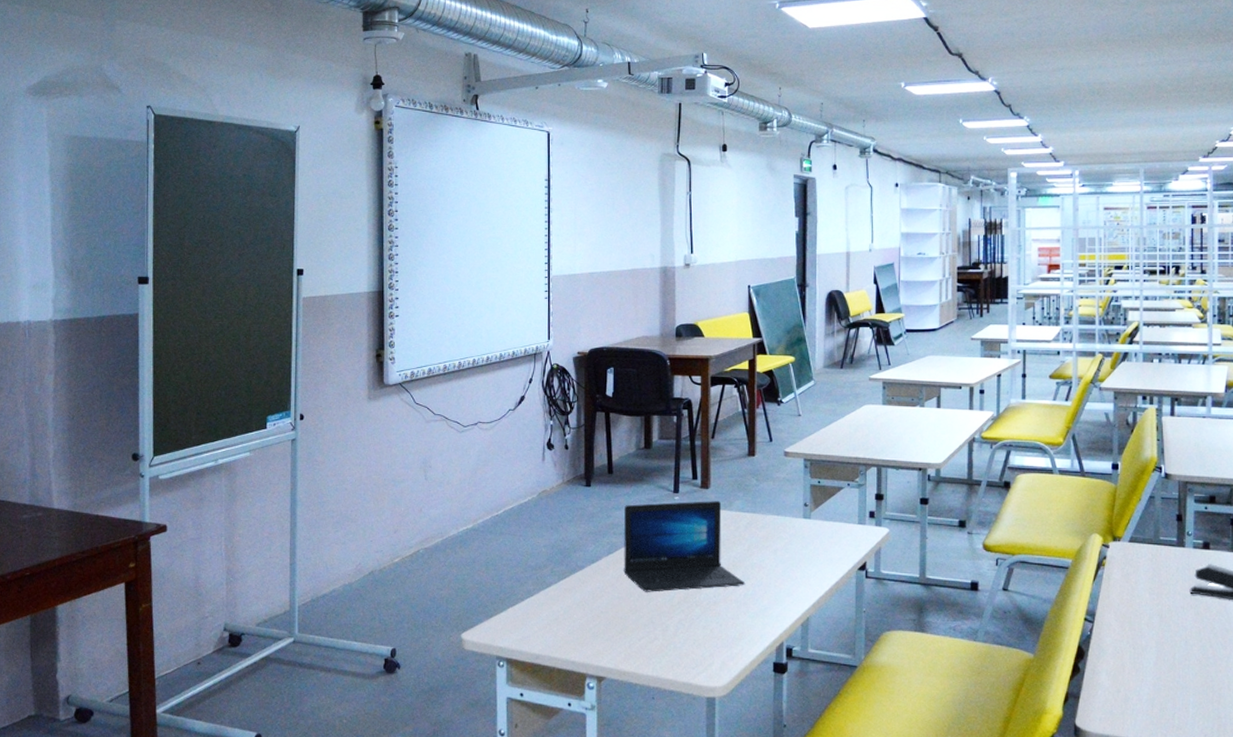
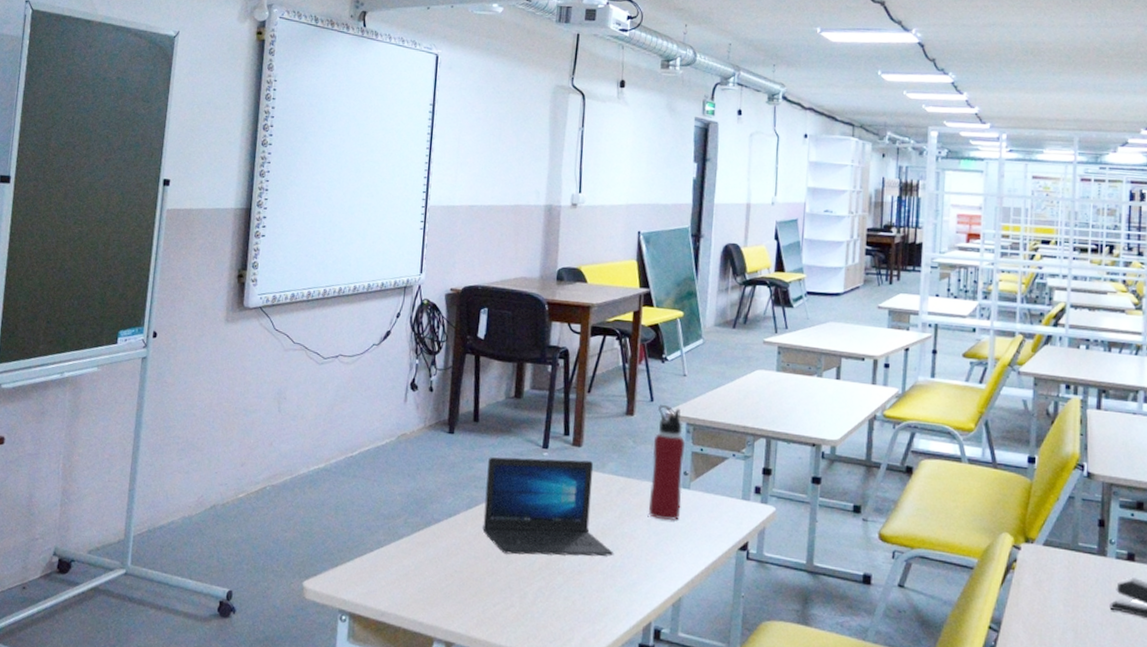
water bottle: none [774,444,804,549] -> present [648,405,685,521]

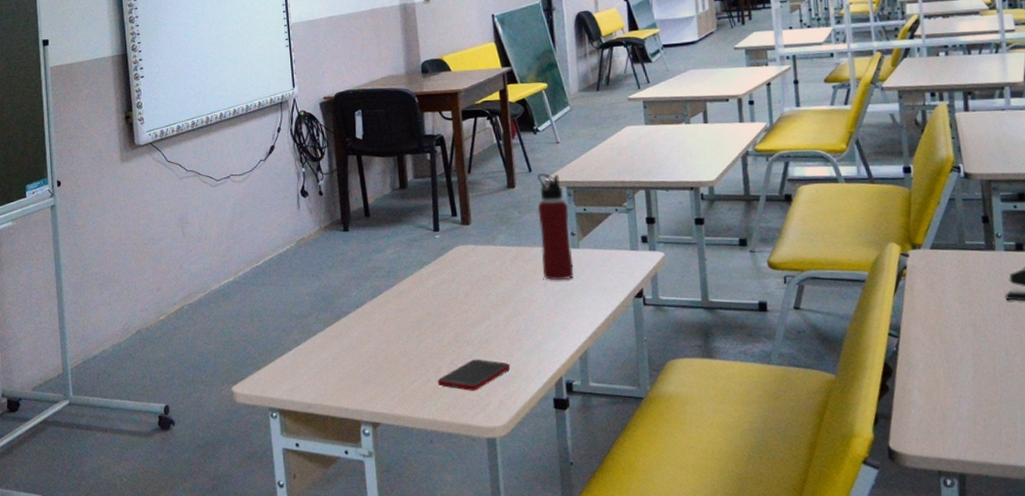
laptop: present [482,457,614,557] -> none [385,237,517,334]
cell phone: none [521,589,600,624] -> present [437,359,511,391]

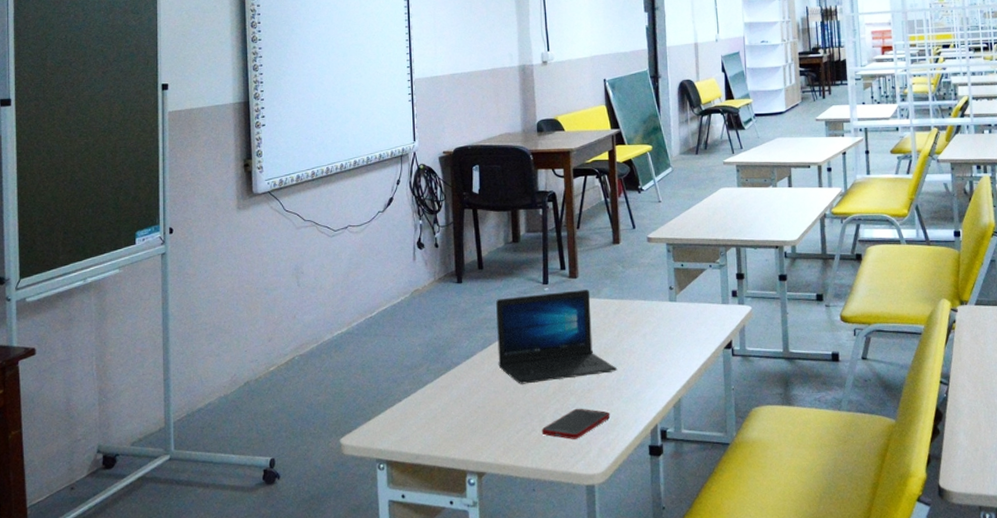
laptop: none [385,237,517,334] -> present [496,290,618,384]
water bottle: present [537,173,574,281] -> none [639,230,671,332]

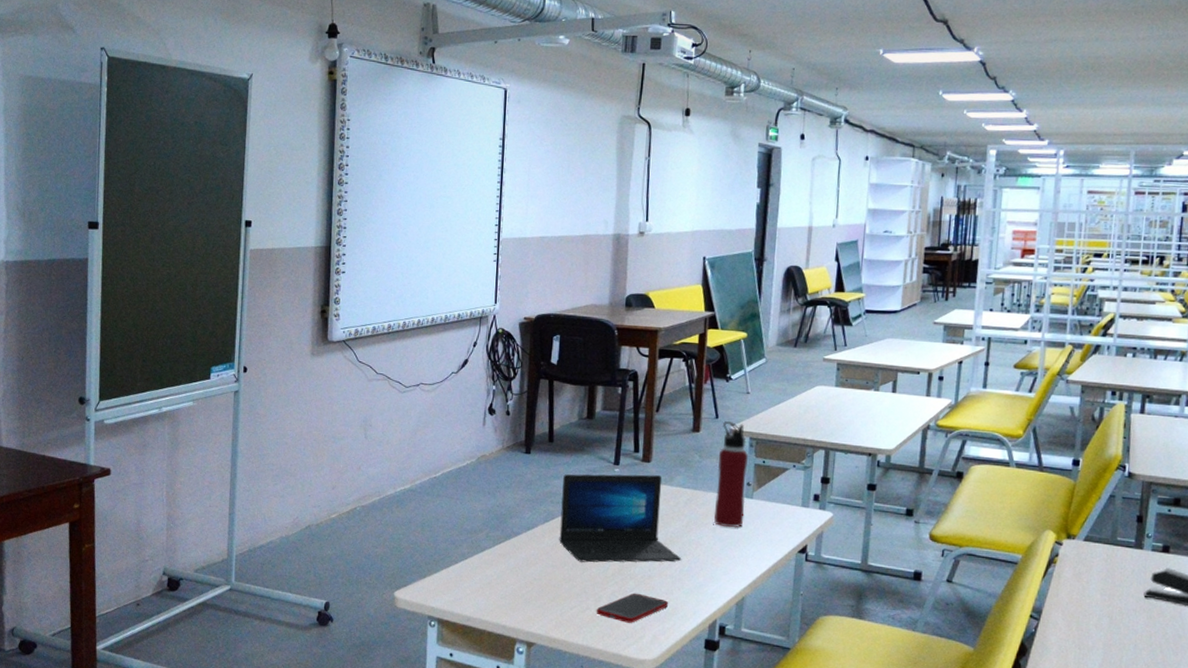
water bottle: none [639,230,671,332] -> present [713,421,748,528]

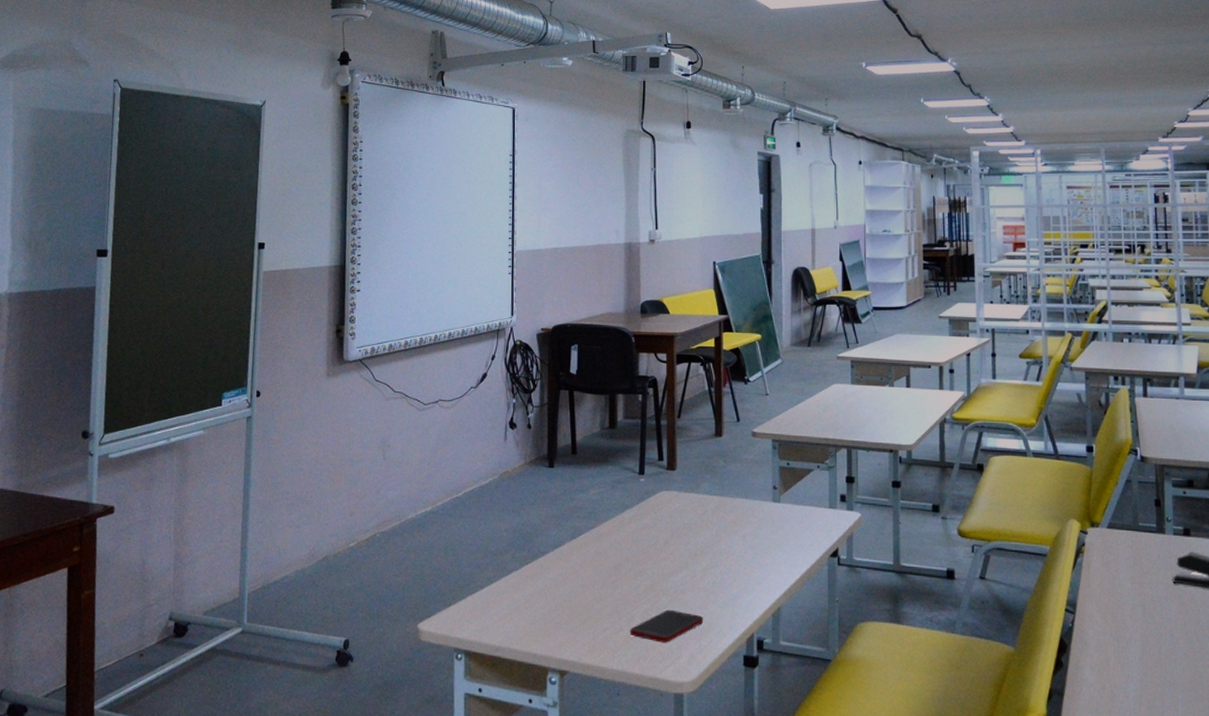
laptop: present [559,474,682,563] -> none [587,483,714,580]
water bottle: present [713,421,748,528] -> none [742,424,773,535]

